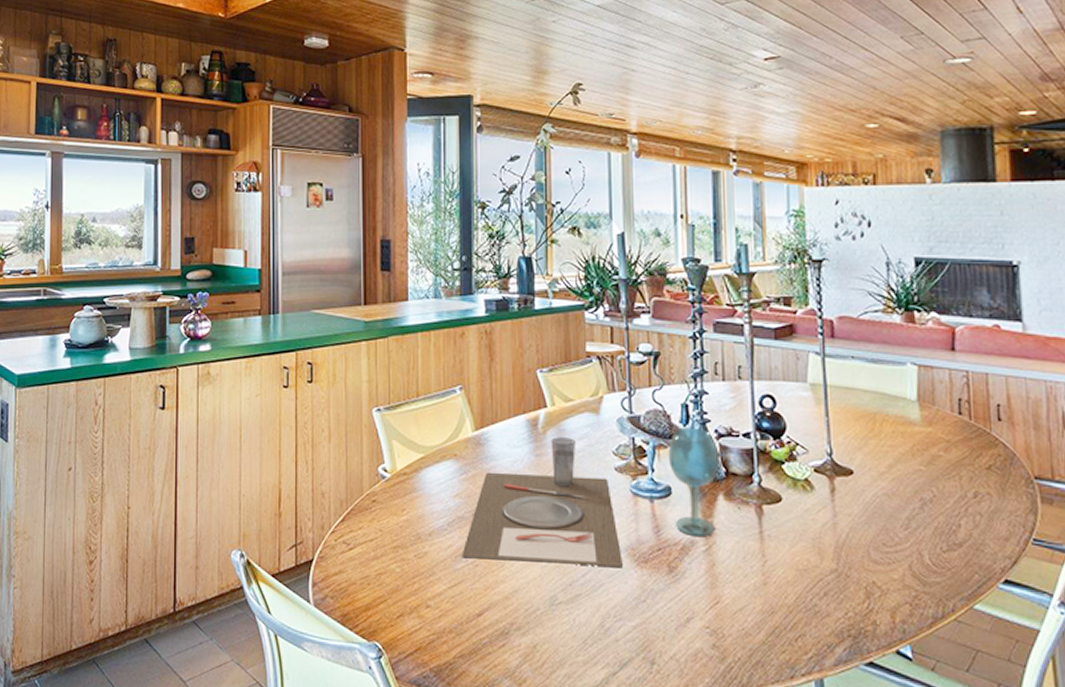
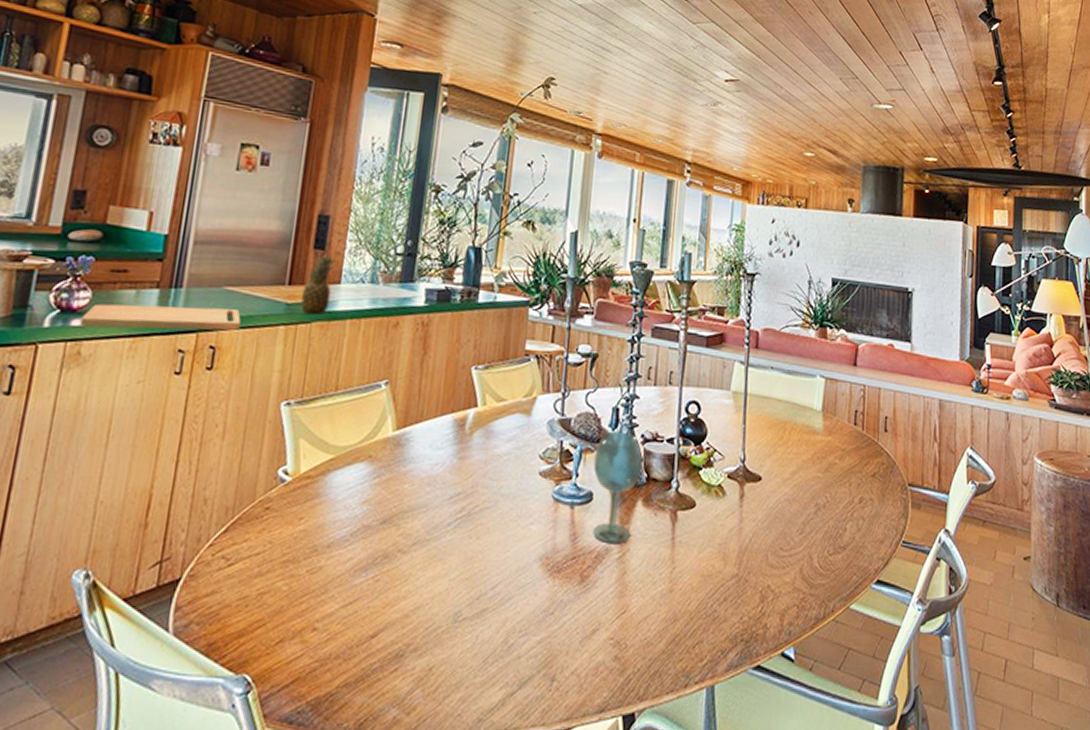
cutting board: none [206,328,329,351] -> present [80,303,241,331]
fruit: none [377,275,401,331] -> present [301,254,336,316]
place setting: present [461,437,623,567] -> none [362,439,536,578]

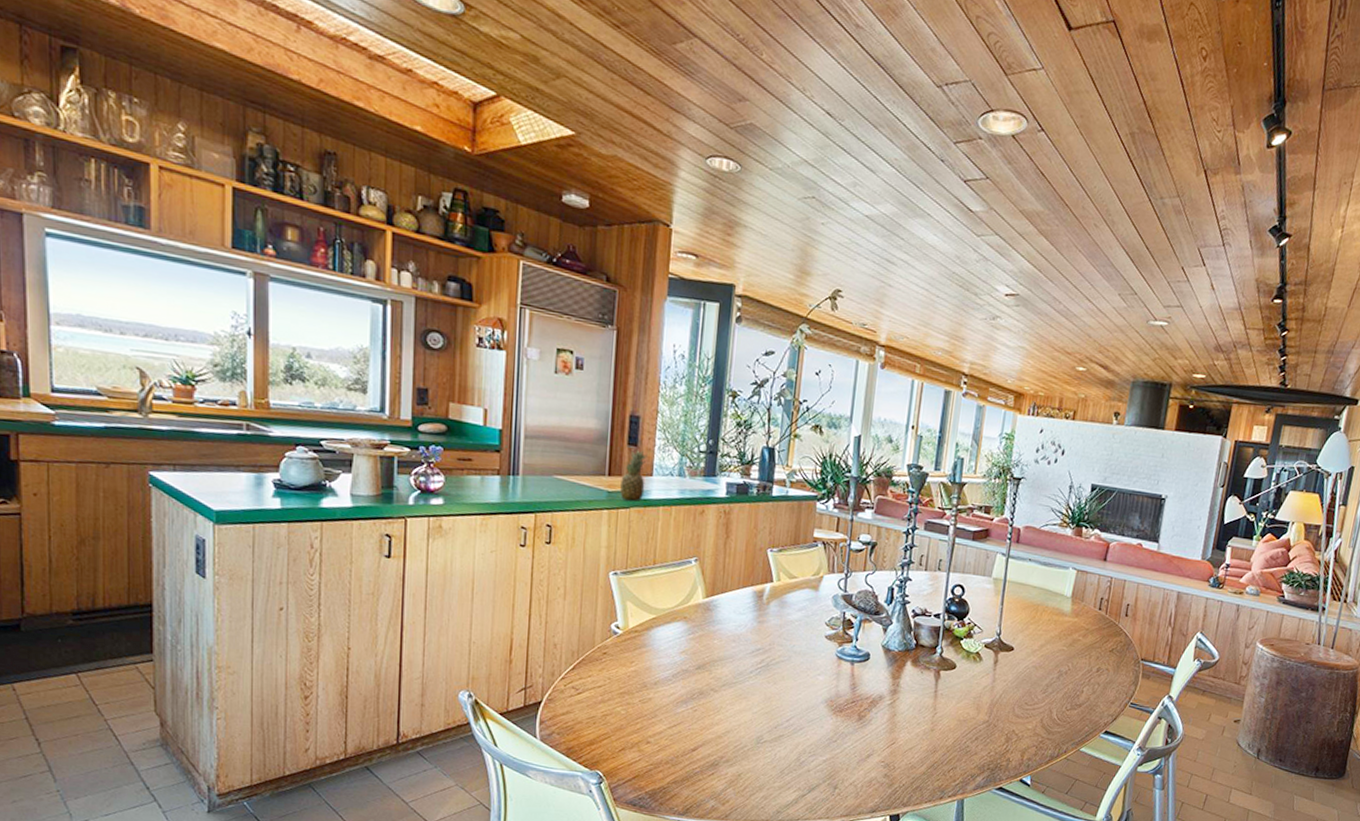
cutting board: present [80,303,241,331] -> none [438,486,570,513]
wine glass: present [593,431,643,543] -> none [869,606,913,693]

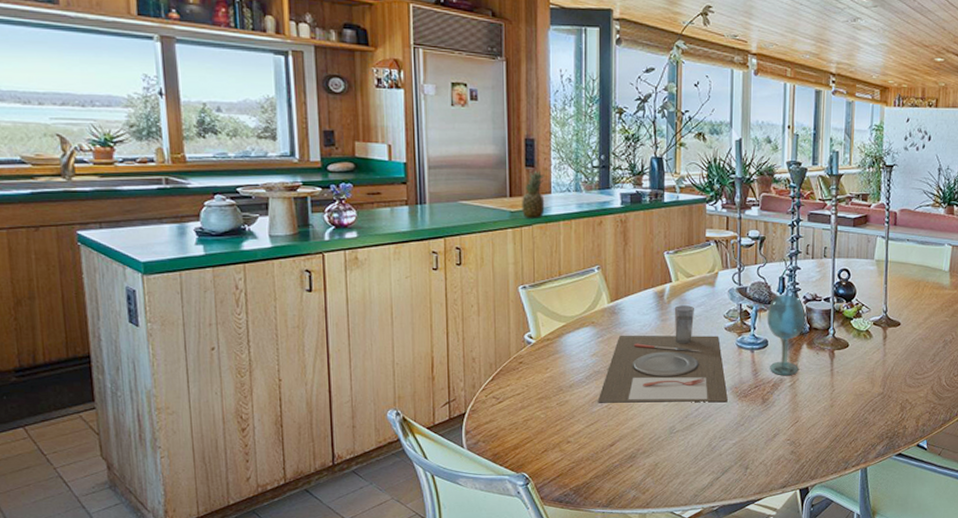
place setting: none [683,607,822,715] -> present [597,305,728,403]
wine glass: none [869,606,913,693] -> present [767,295,806,375]

